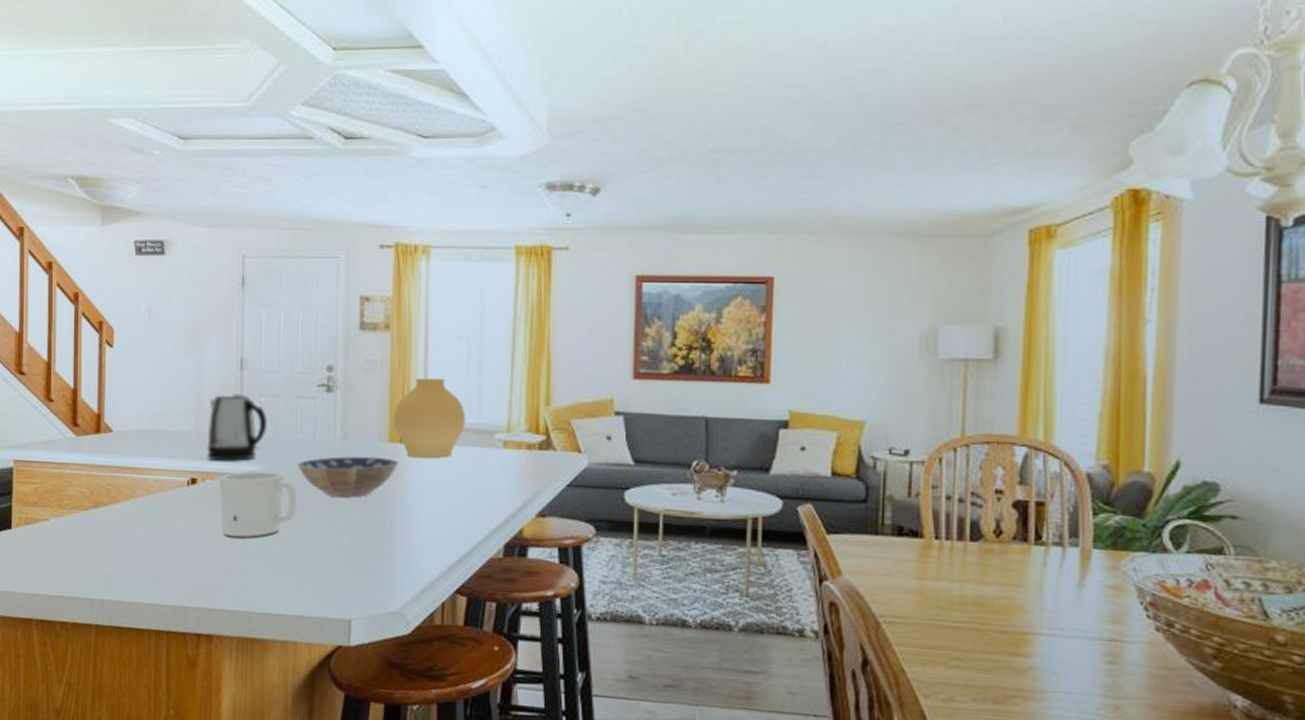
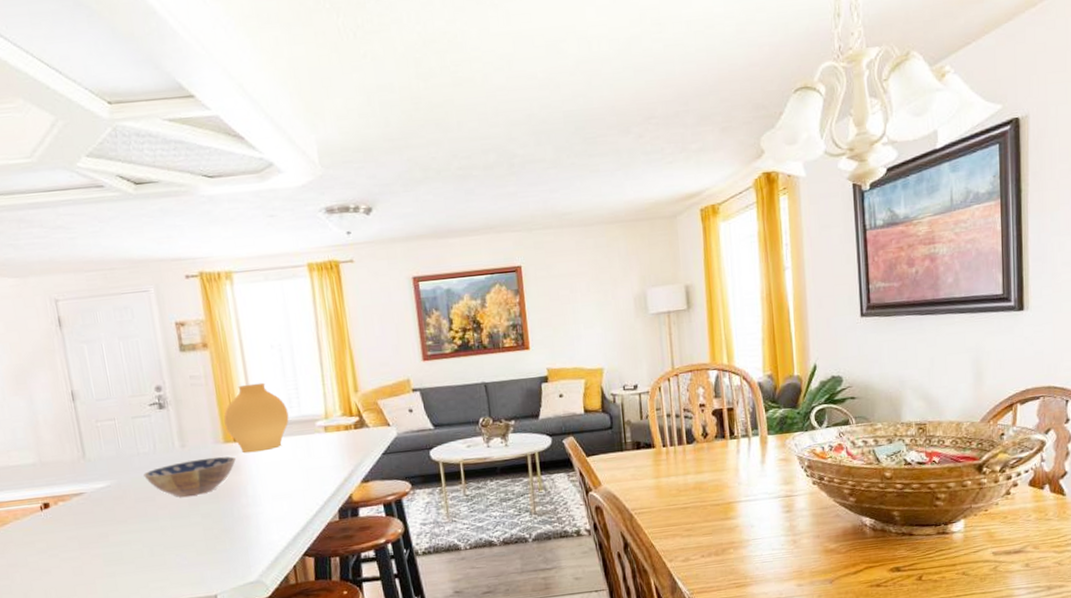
kettle: present [207,392,267,461] -> none [47,422,109,485]
mug: present [219,471,297,539] -> none [71,485,150,548]

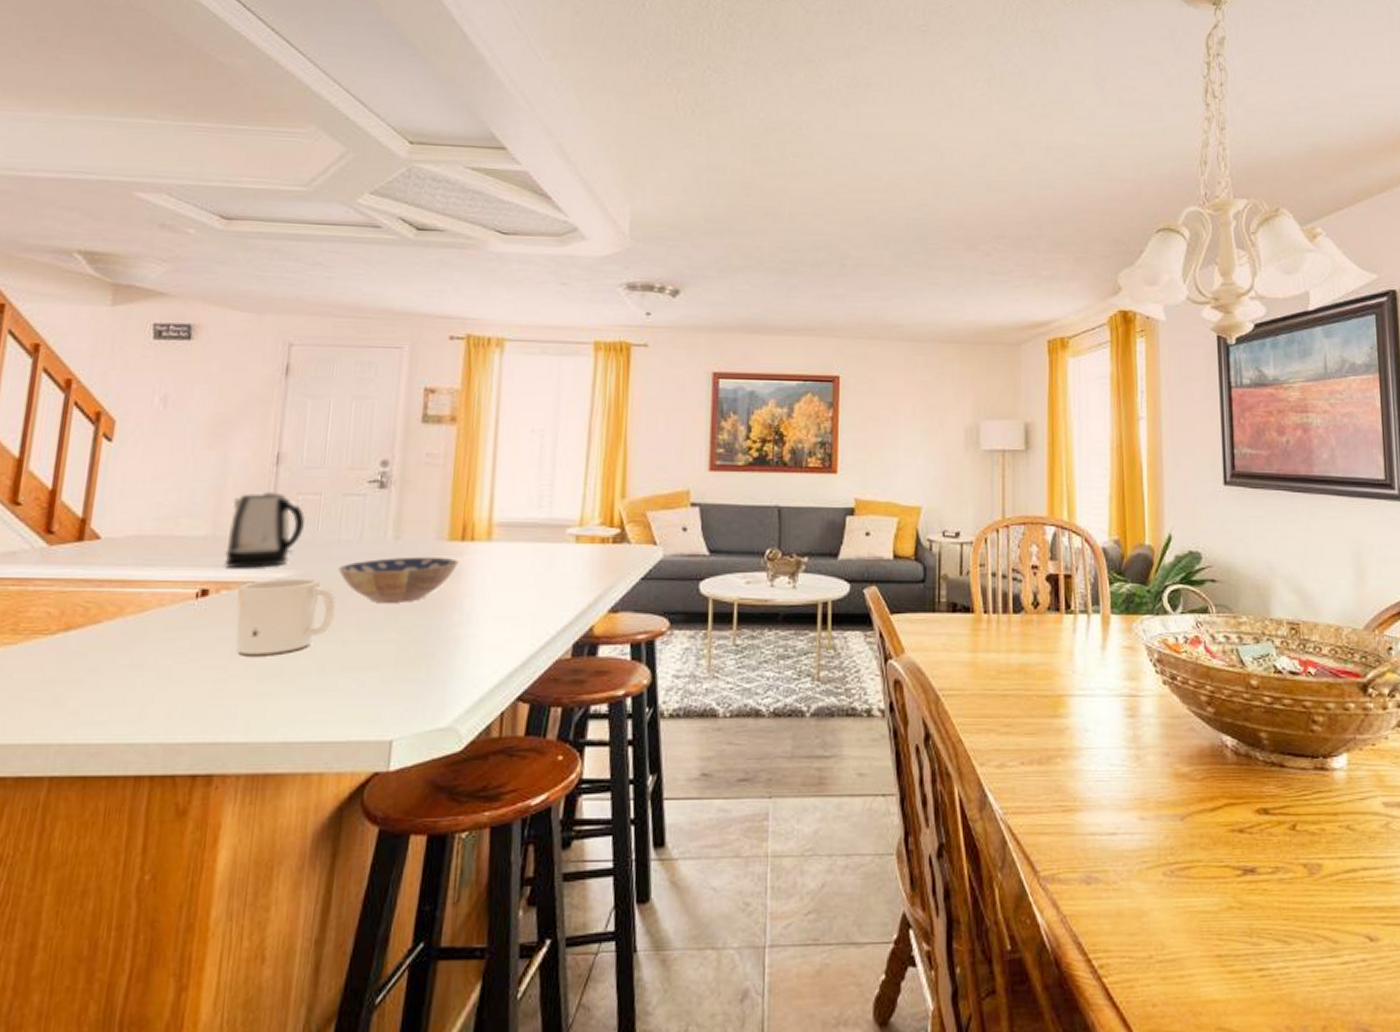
kettle: none [47,422,109,485] -> present [224,490,305,568]
mug: none [71,485,150,548] -> present [235,578,336,656]
vase: present [224,382,289,453] -> none [454,472,536,557]

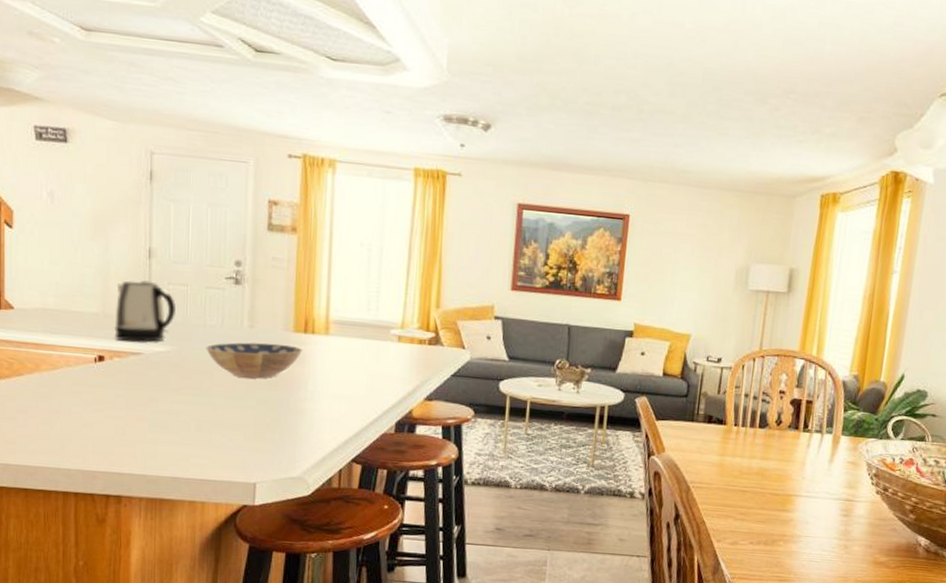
mug: present [235,578,336,656] -> none [128,352,205,412]

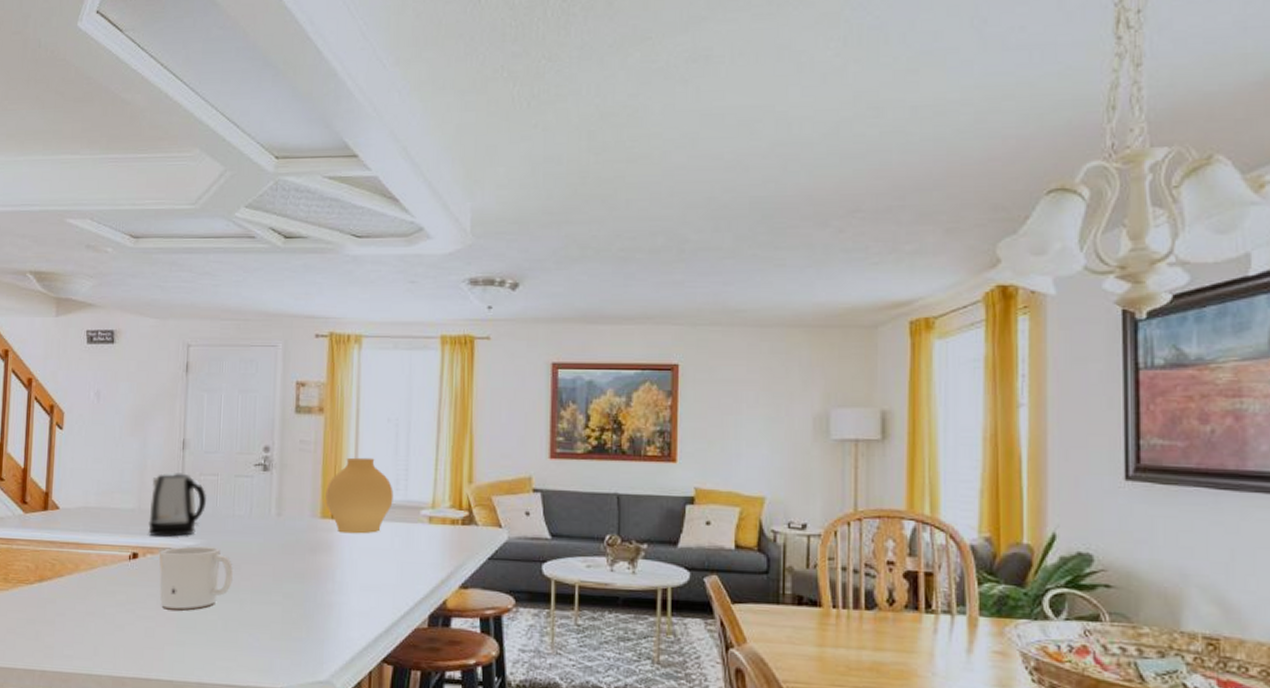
mug: none [128,352,205,412] -> present [159,546,233,611]
bowl: present [206,342,302,379] -> none [234,531,330,571]
vase: none [298,277,365,348] -> present [325,457,393,534]

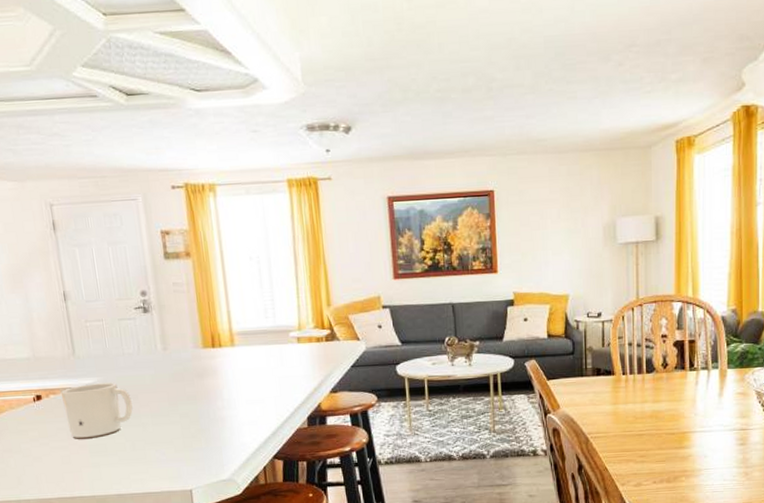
kettle: present [148,471,206,537] -> none [41,321,96,379]
vase: present [325,457,393,534] -> none [203,292,265,359]

